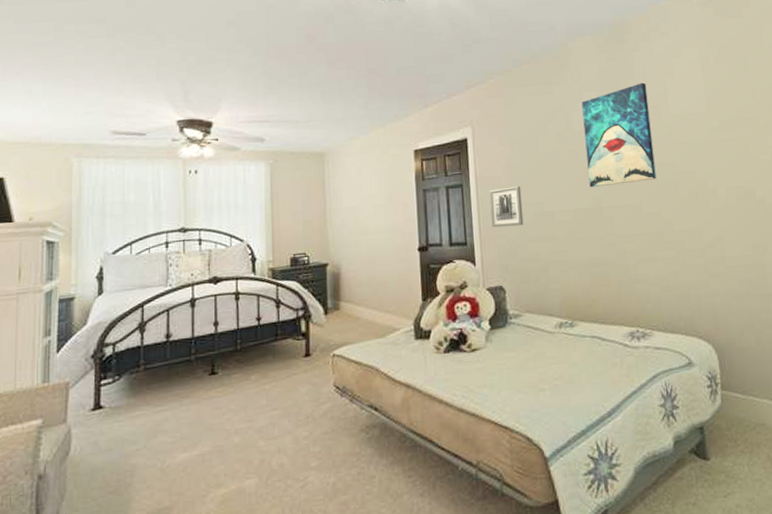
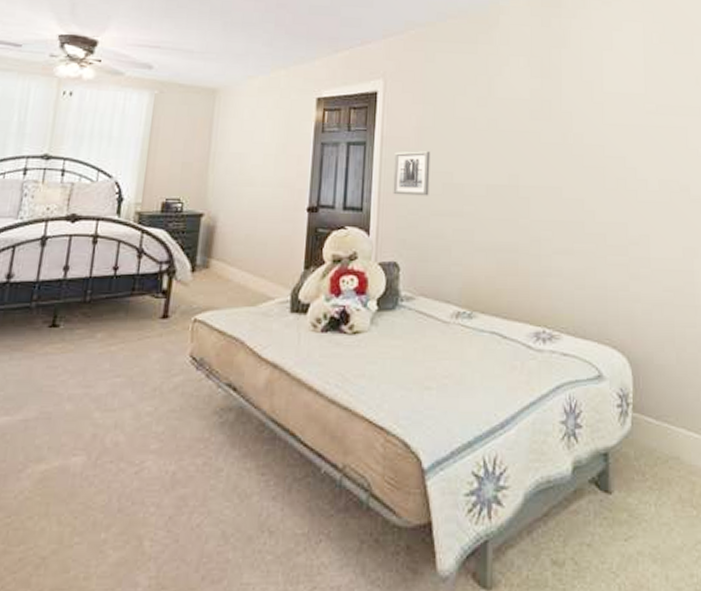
wall art: present [581,82,657,188] -> none [507,53,582,163]

